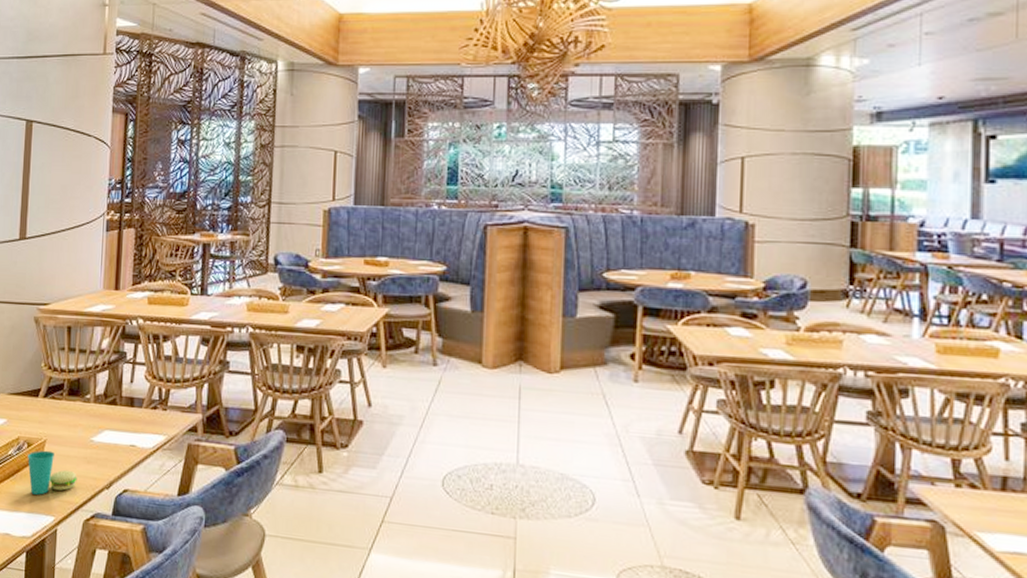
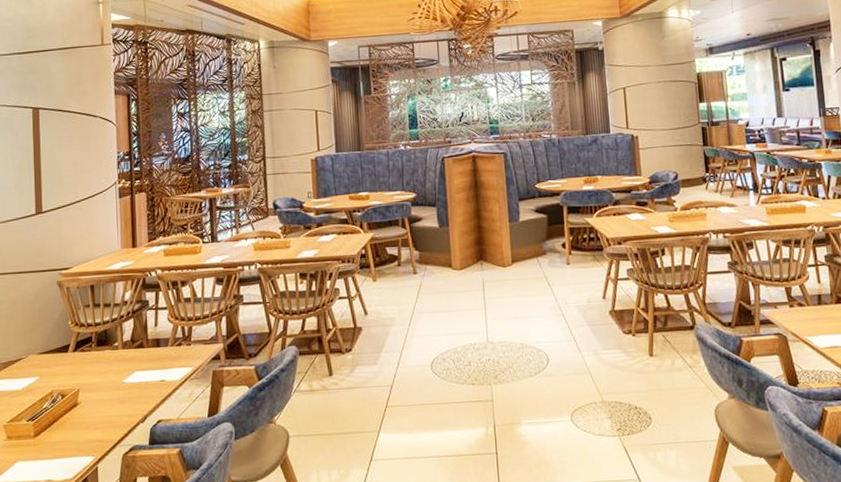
cup: present [28,450,77,495] -> none [63,398,113,440]

